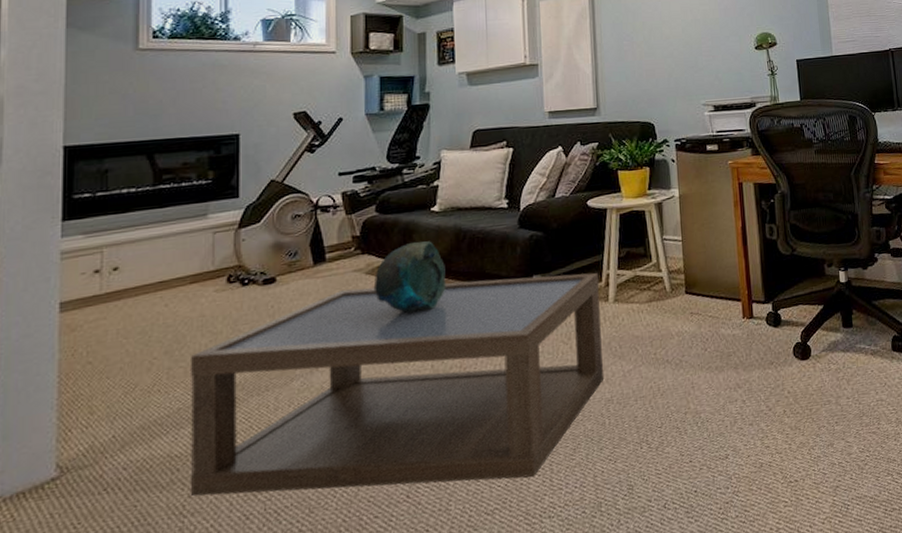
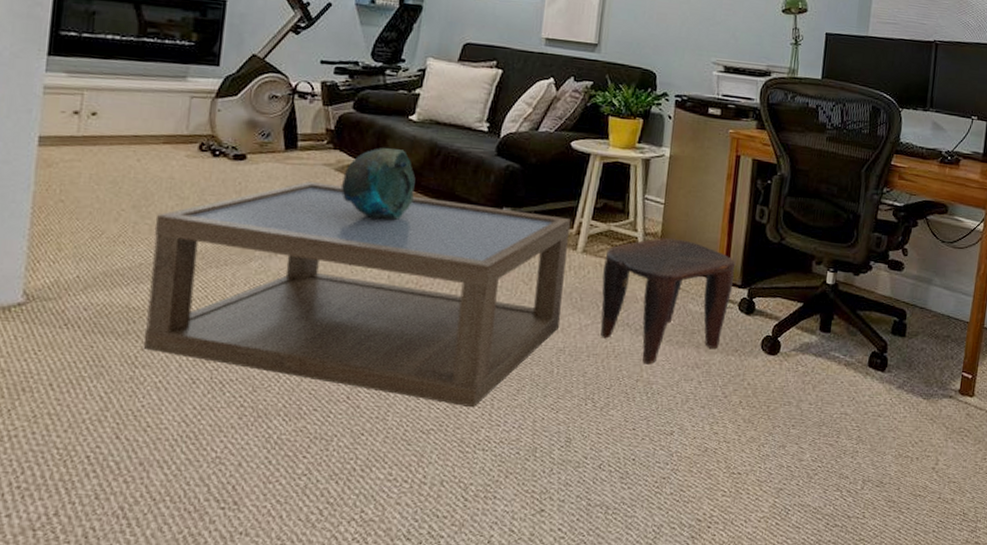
stool: none [636,270,758,396] -> present [600,238,735,365]

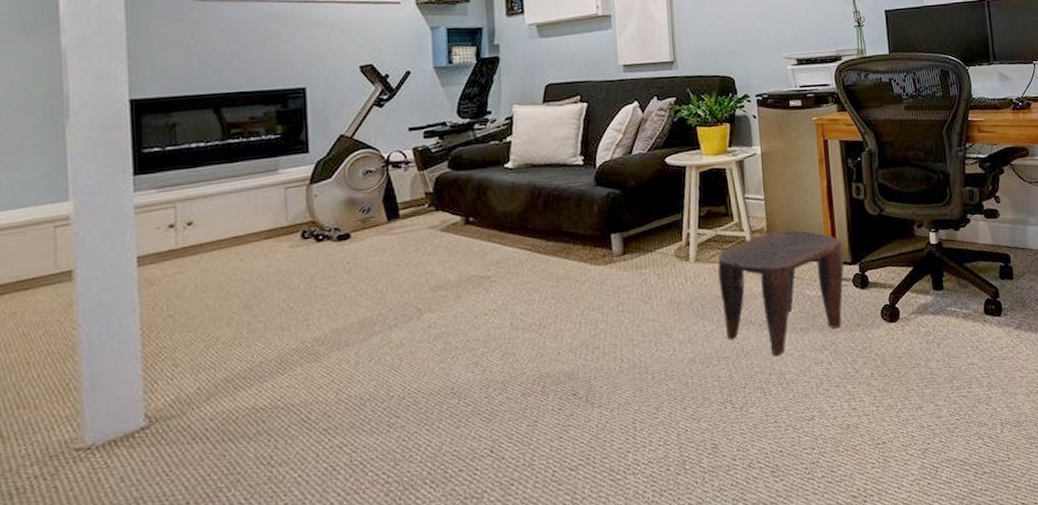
coffee table: present [144,182,572,408] -> none [270,231,687,448]
decorative bowl: present [341,148,416,220] -> none [449,198,523,271]

